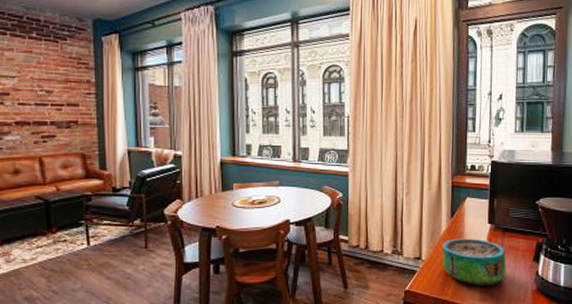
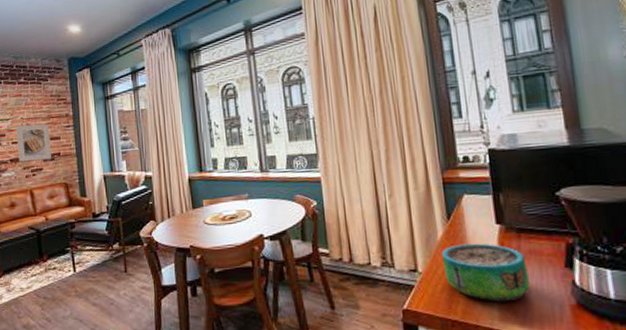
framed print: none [24,85,67,127] -> present [16,124,51,162]

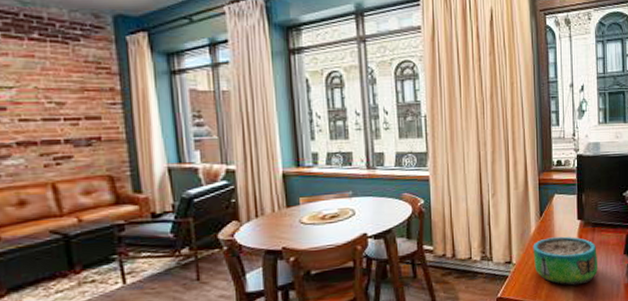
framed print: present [16,124,51,162] -> none [26,97,87,147]

